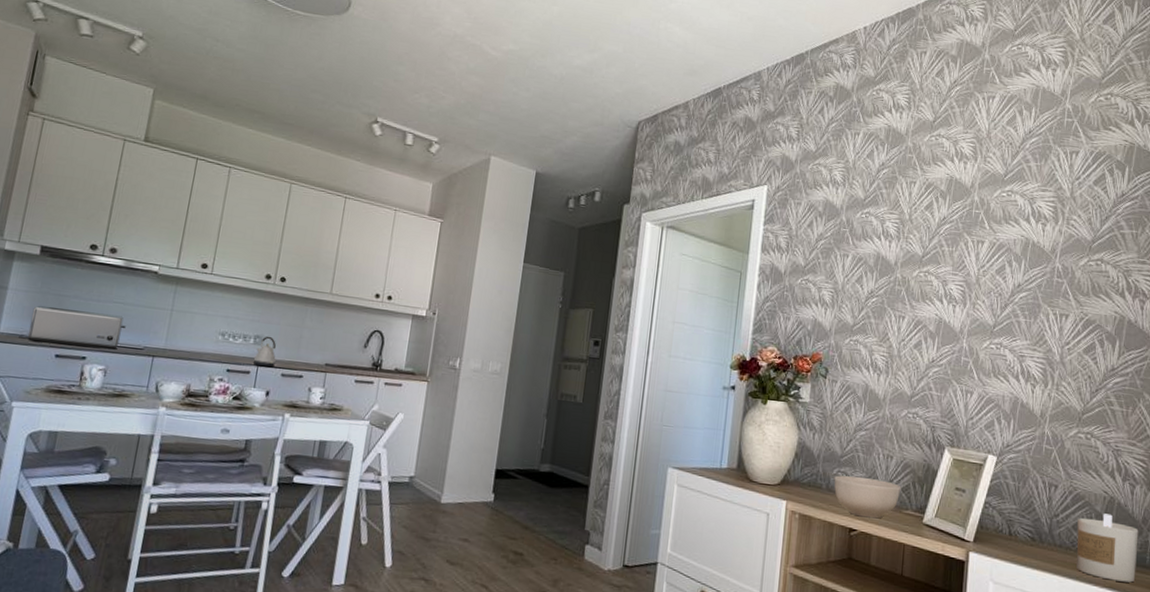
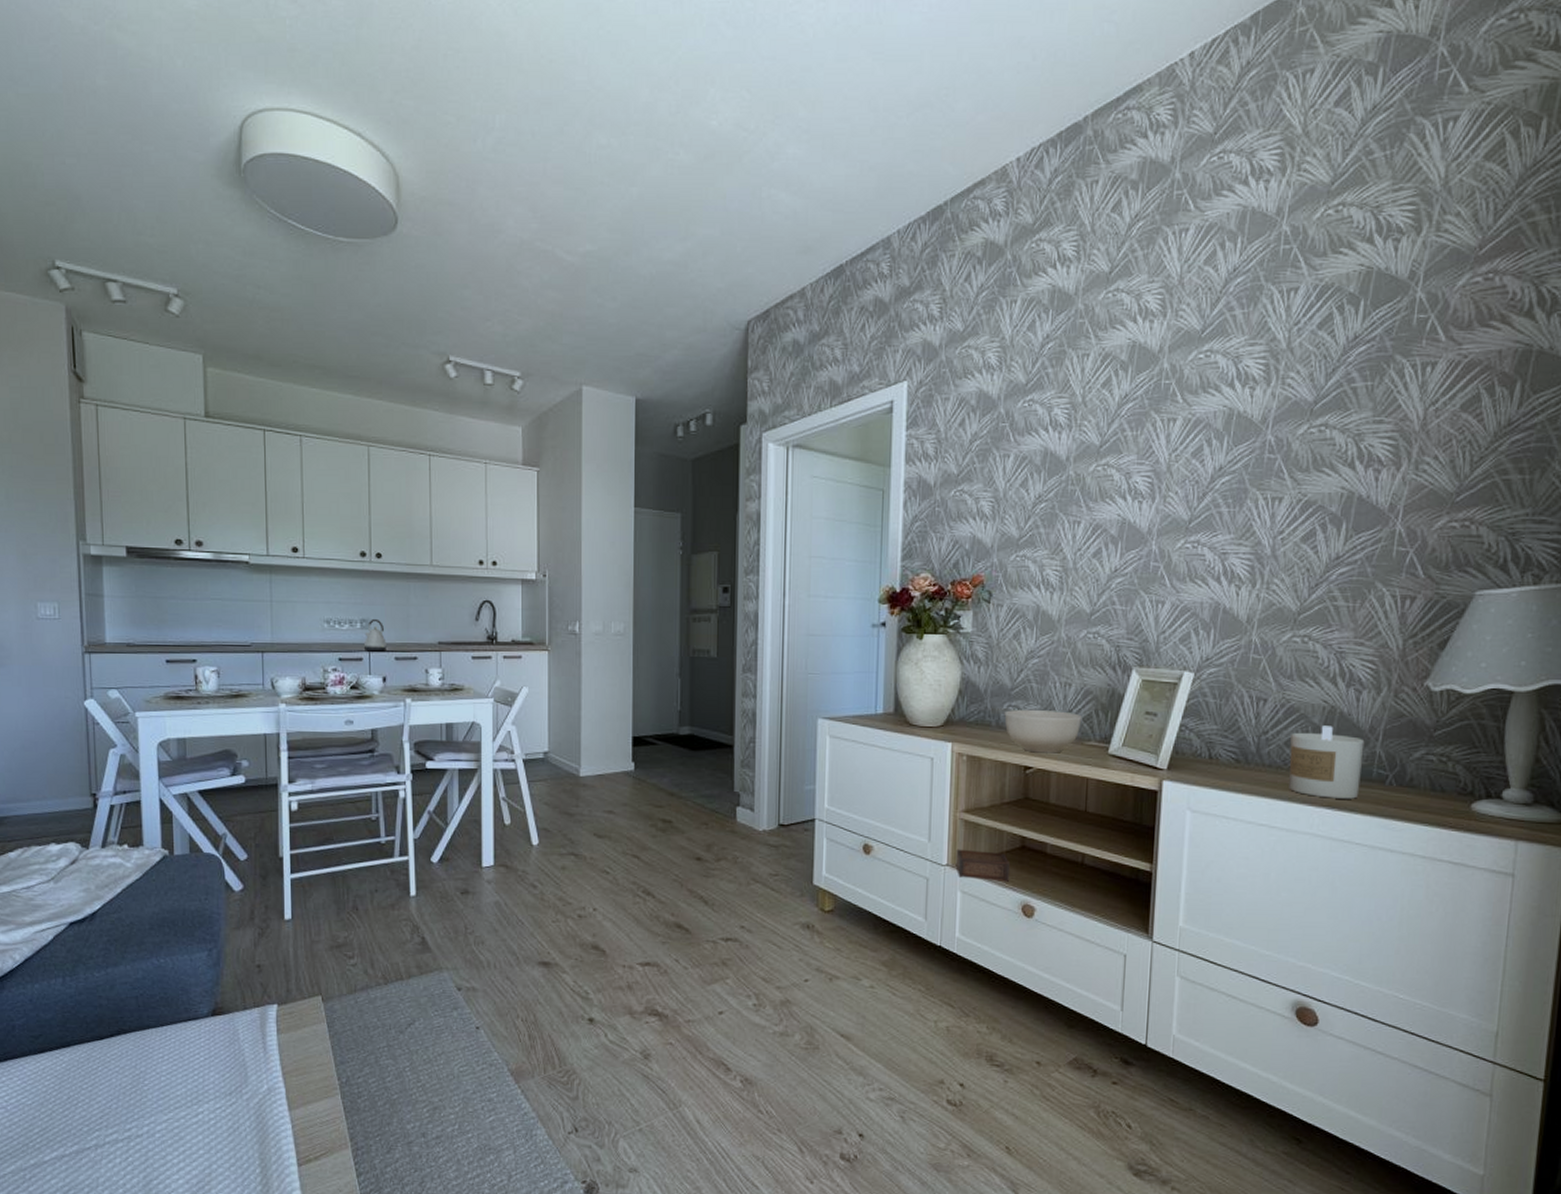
toaster: present [27,305,126,350] -> none [133,610,229,650]

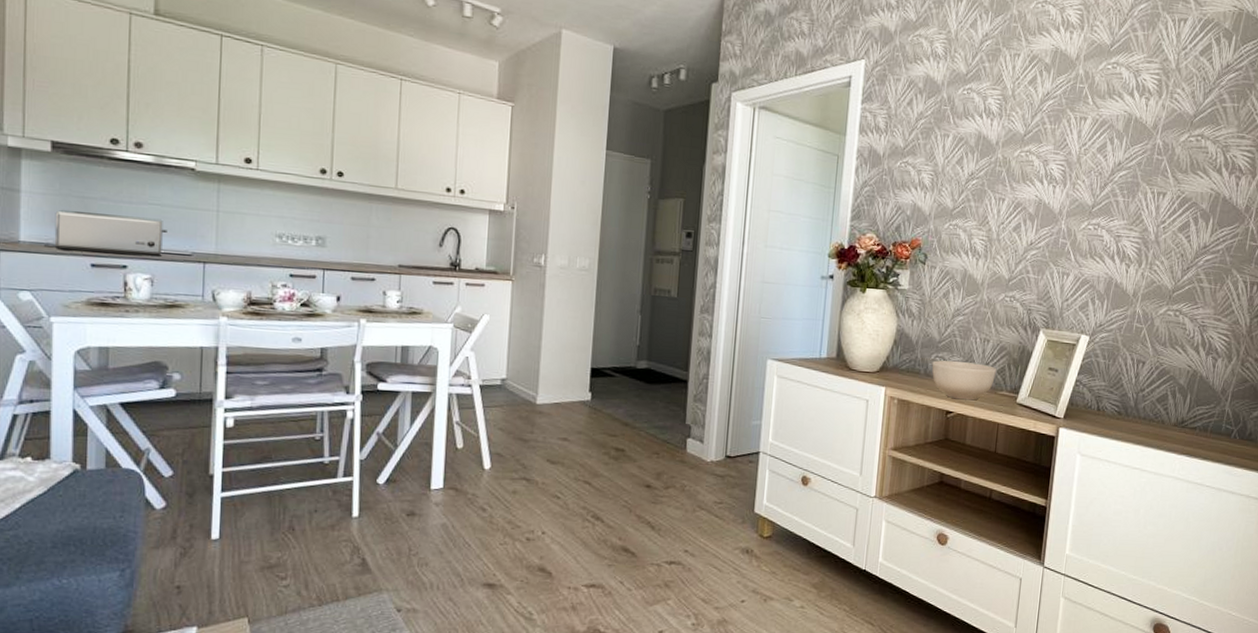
toaster: none [133,610,229,650] -> present [54,209,167,257]
kettle: present [363,618,387,652] -> none [318,236,343,271]
decorative box: present [955,849,1010,883] -> none [882,482,929,514]
candle: present [1289,725,1365,799] -> none [1158,386,1218,449]

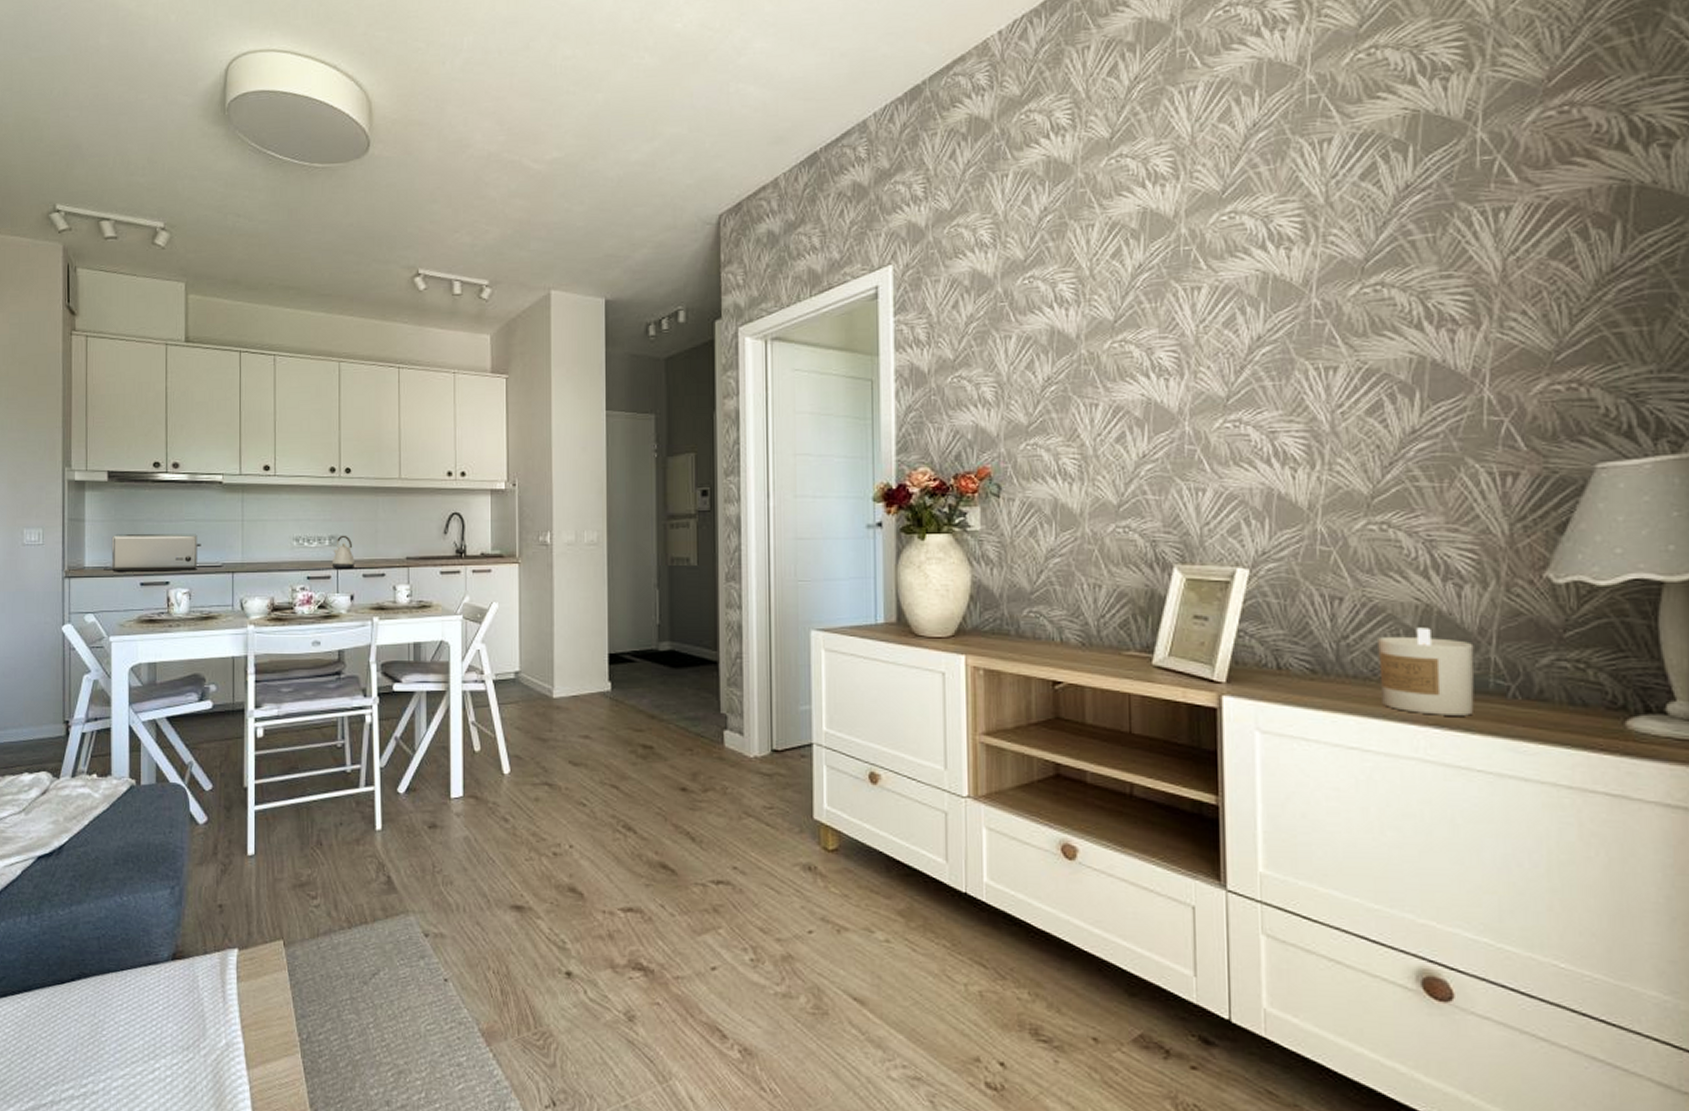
kettle: none [318,236,343,271] -> present [332,535,355,569]
bowl: present [932,360,997,401] -> none [1025,616,1118,666]
candle: none [1158,386,1218,449] -> present [1378,627,1475,716]

